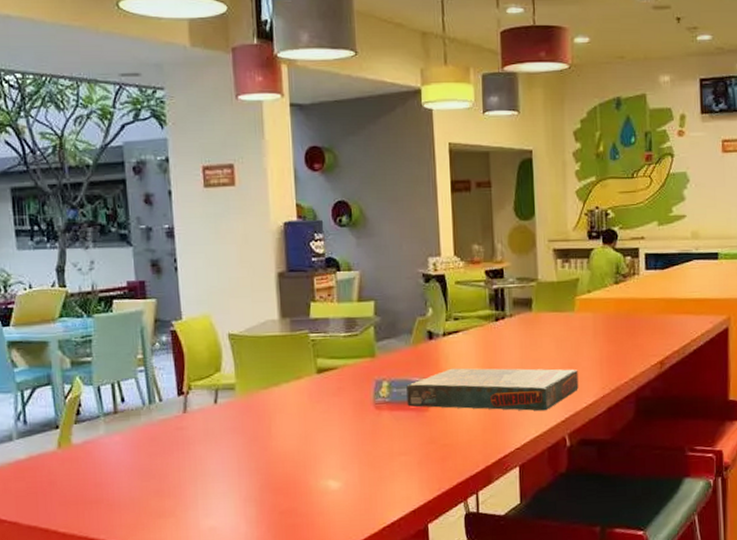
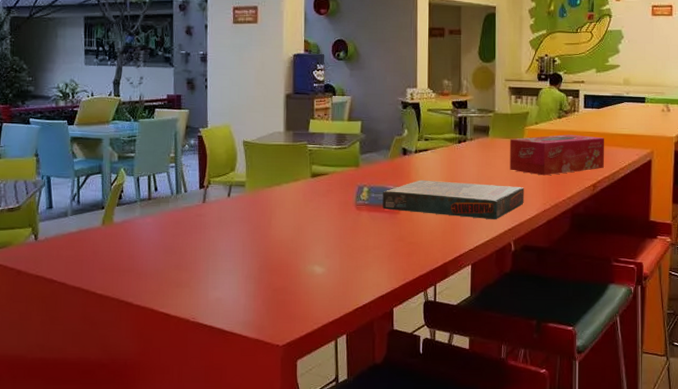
tissue box: none [558,302,672,355] -> present [510,134,604,176]

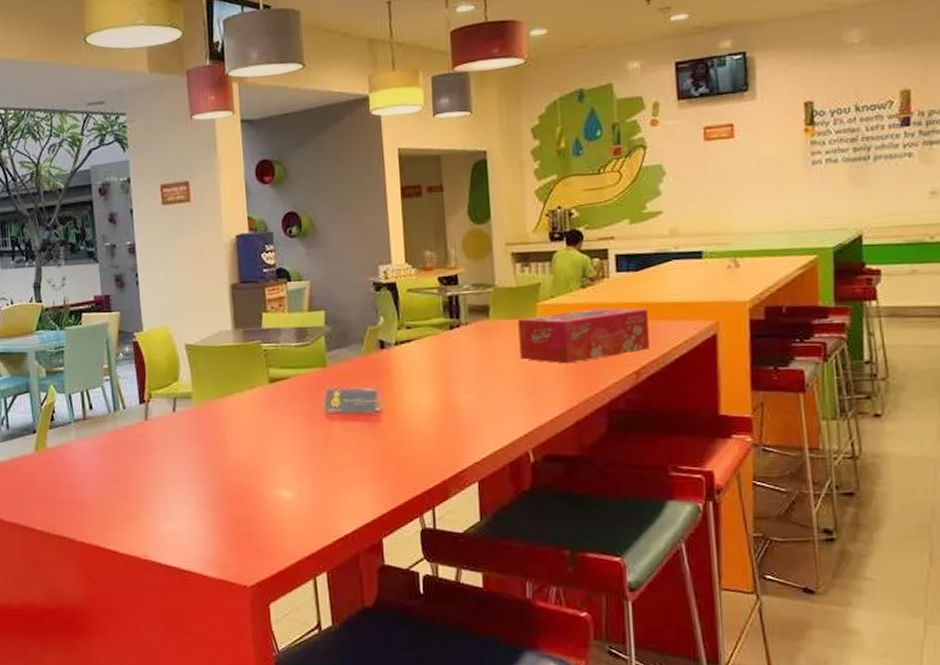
board game: present [382,180,524,220] -> none [358,378,543,424]

